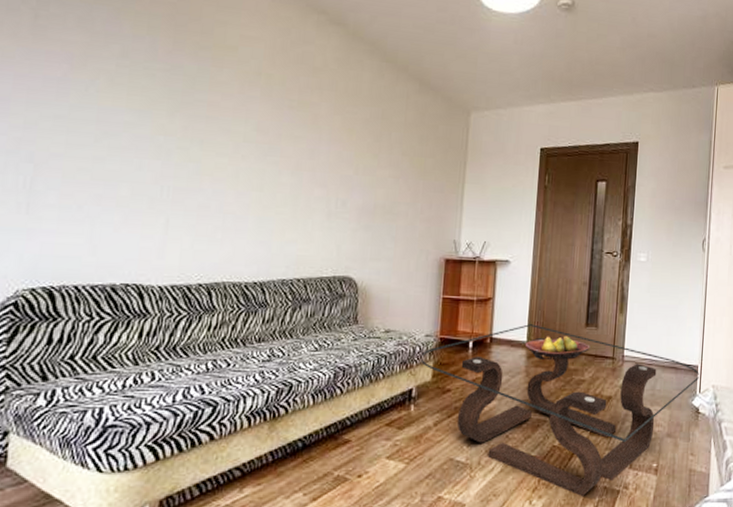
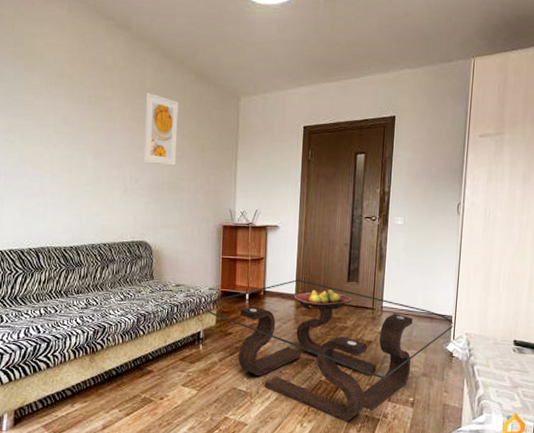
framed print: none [352,100,399,187] -> present [142,93,179,166]

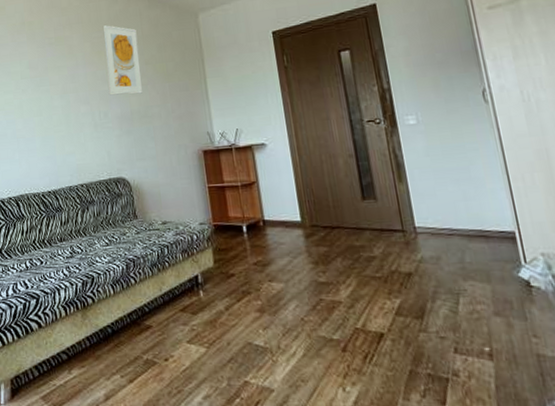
coffee table: present [205,280,453,422] -> none [199,203,520,384]
fruit bowl: present [293,289,352,310] -> none [299,211,374,239]

